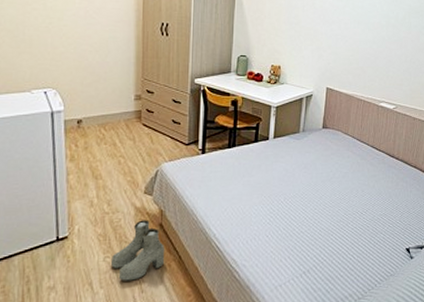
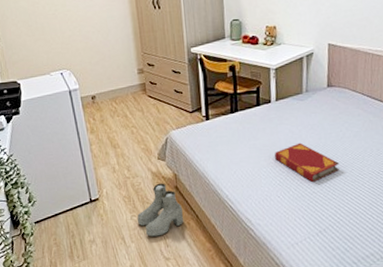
hardback book: none [267,181,327,221] -> present [275,142,339,182]

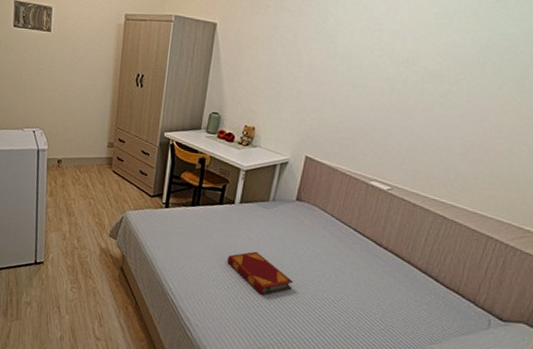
boots: present [137,183,183,237] -> none [76,260,123,314]

